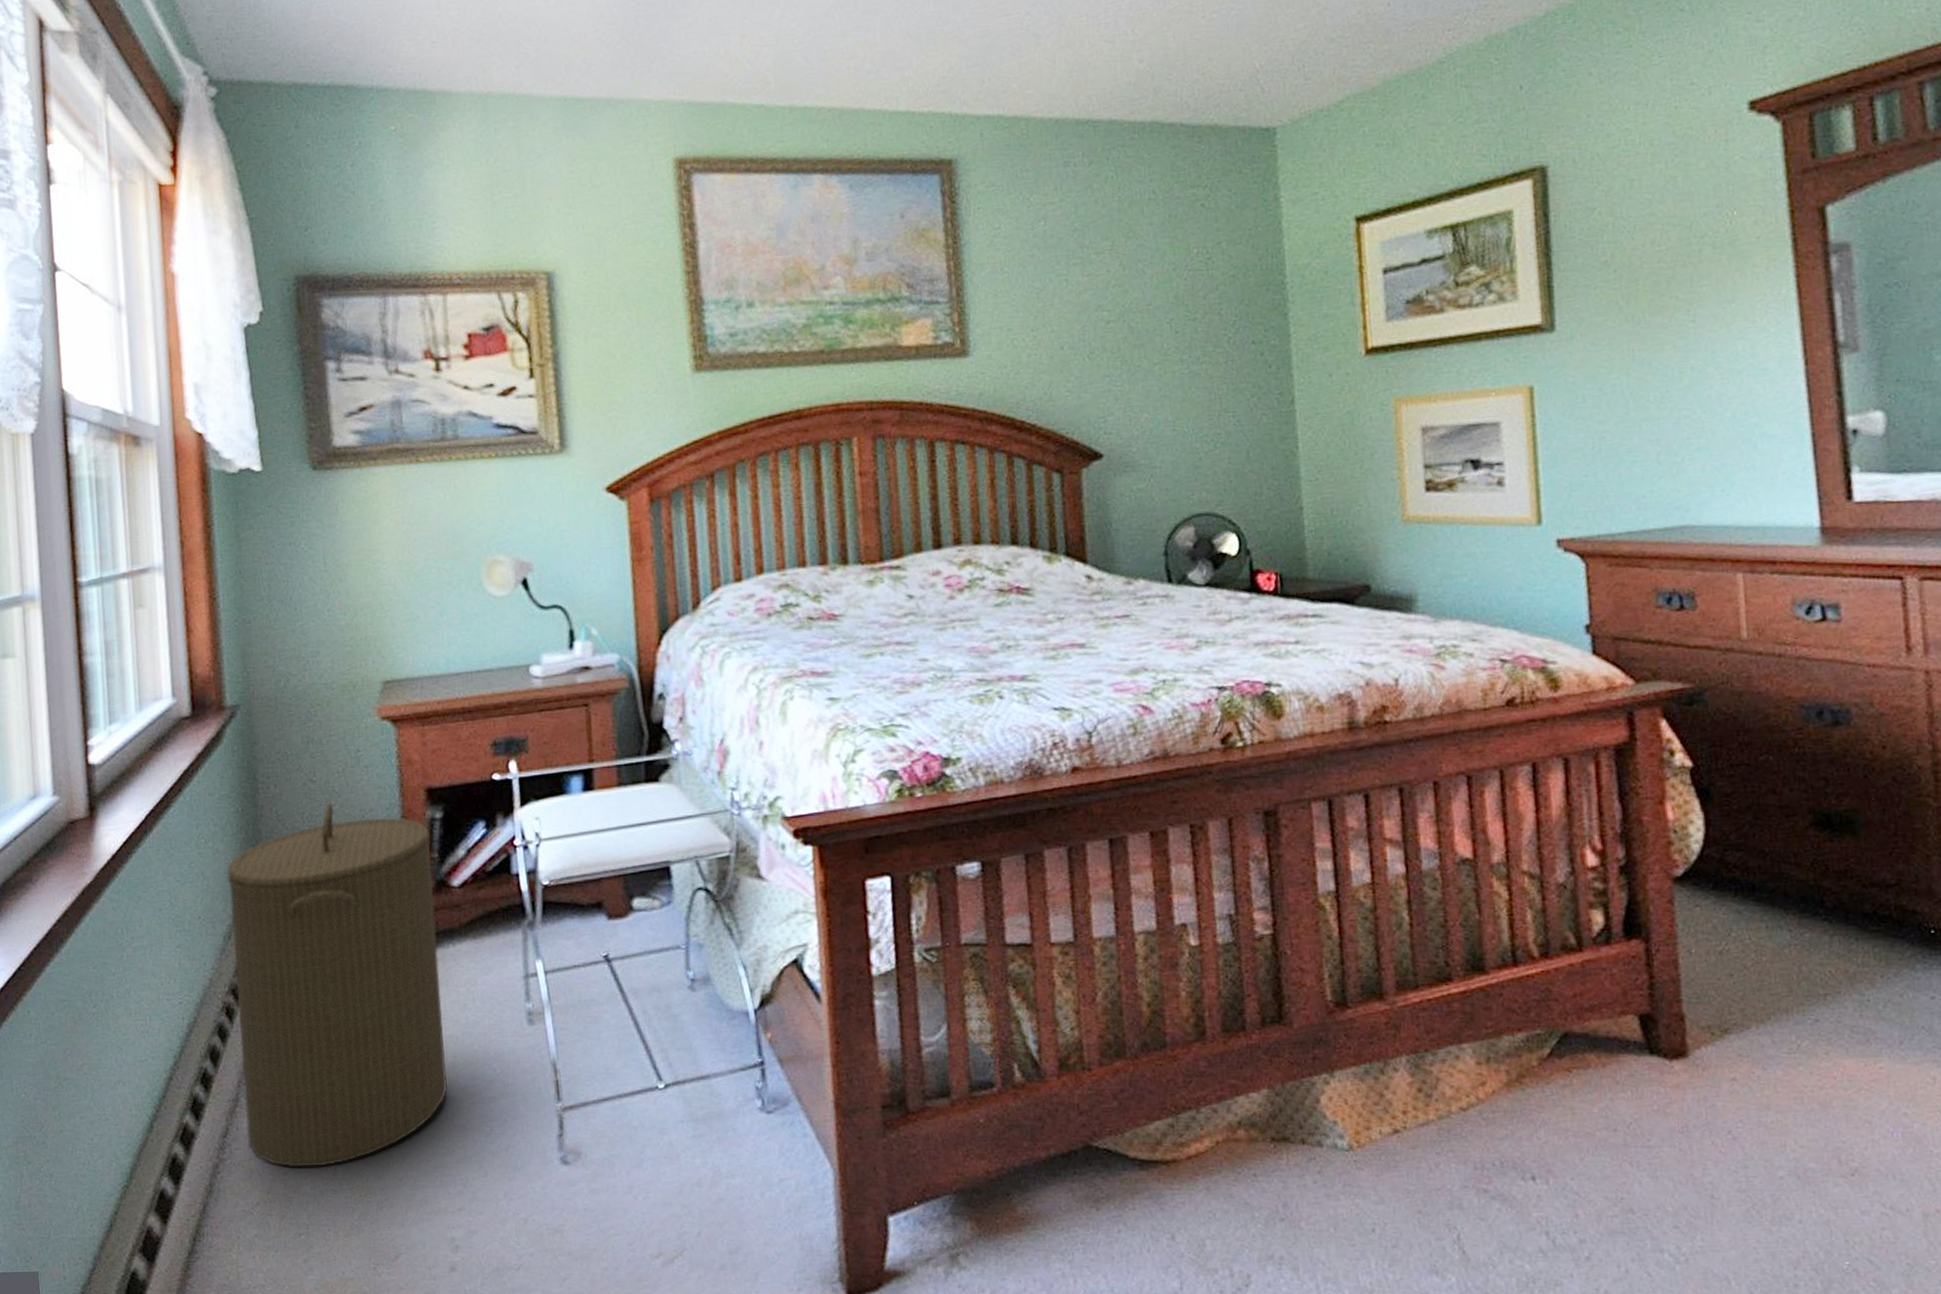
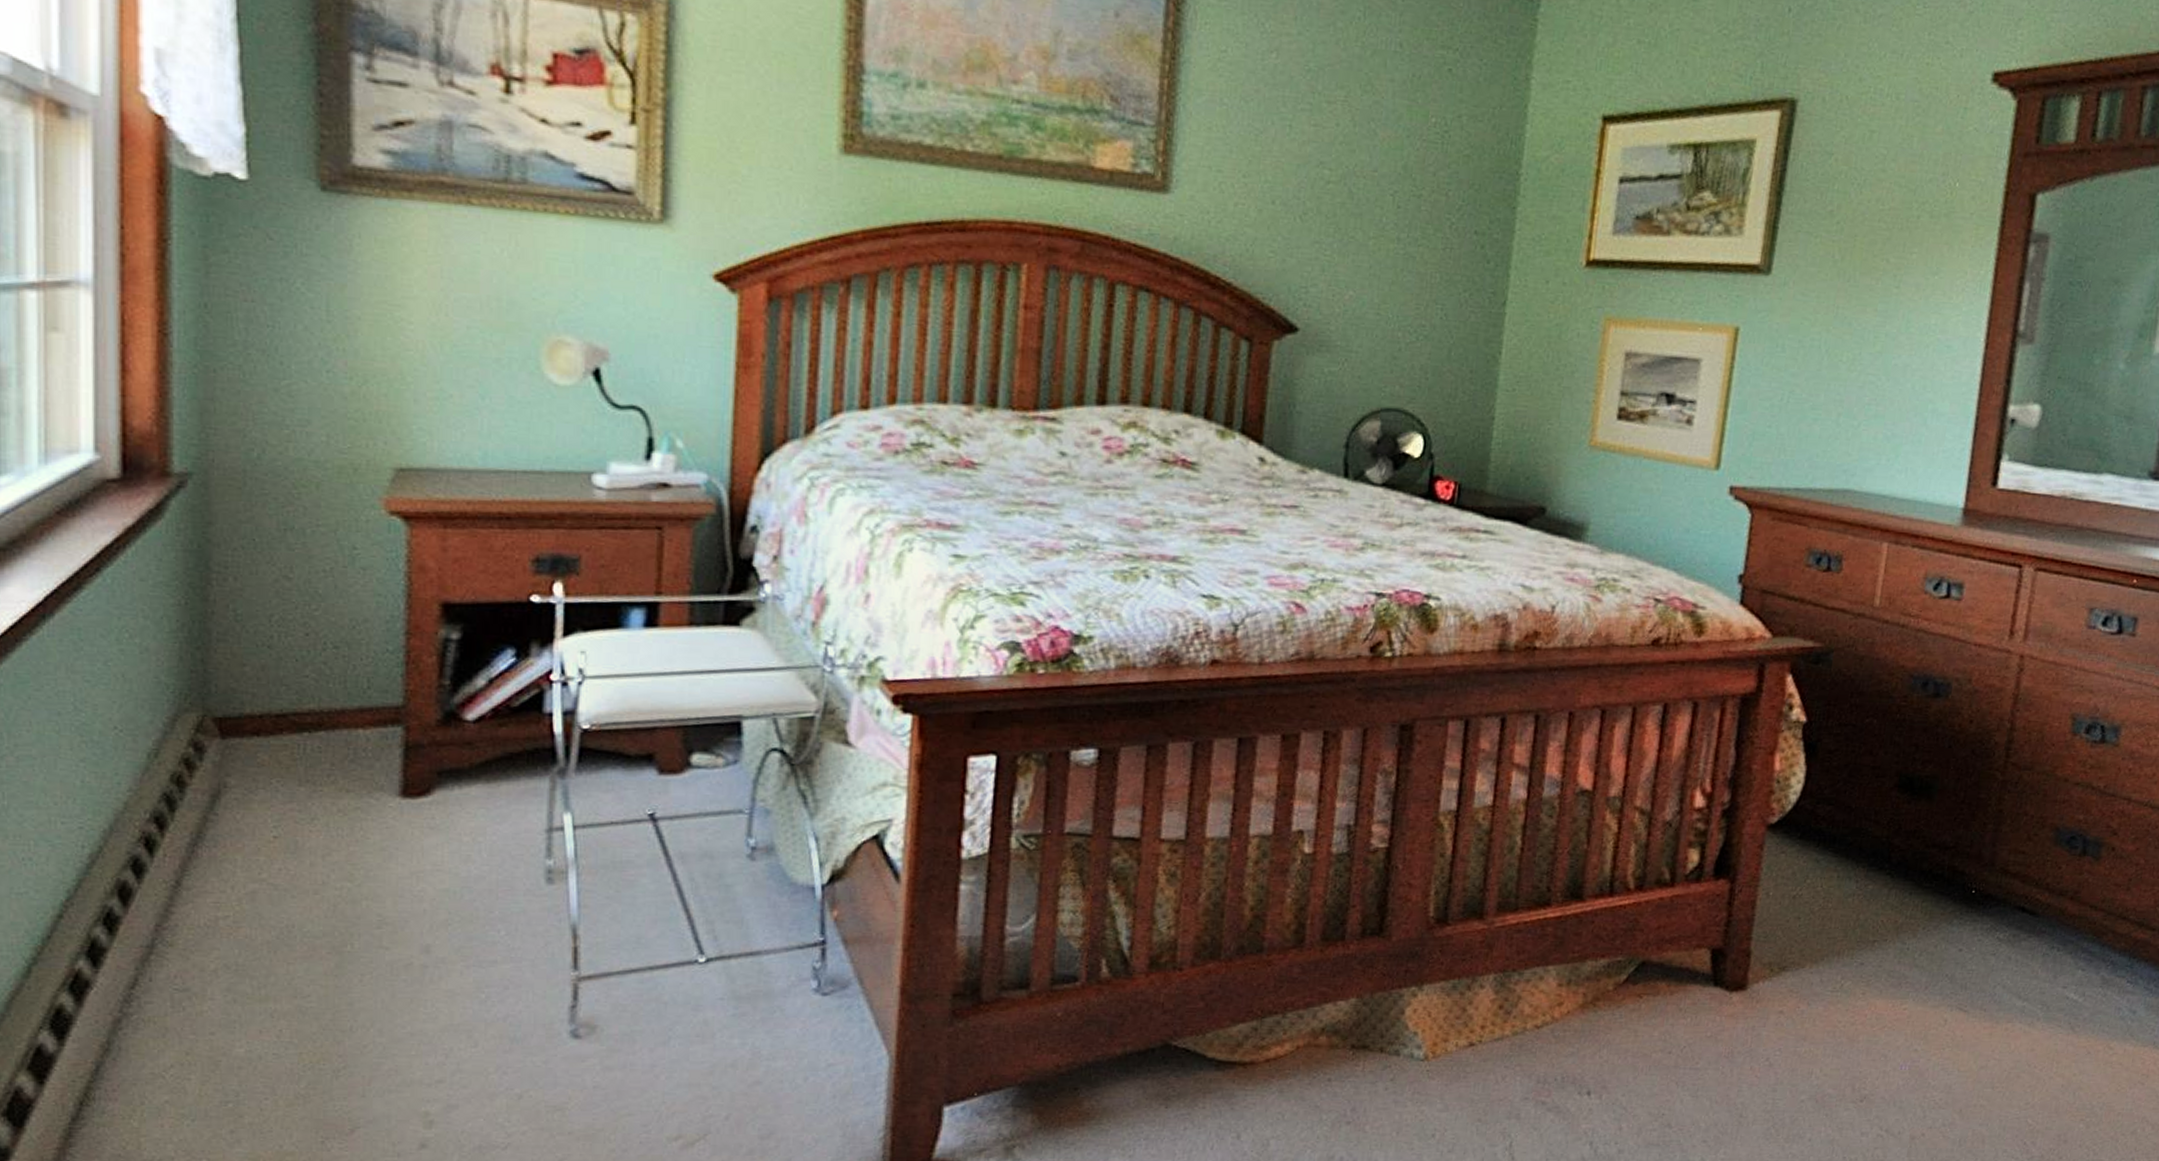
laundry hamper: present [226,803,448,1168] -> none [157,607,443,1028]

